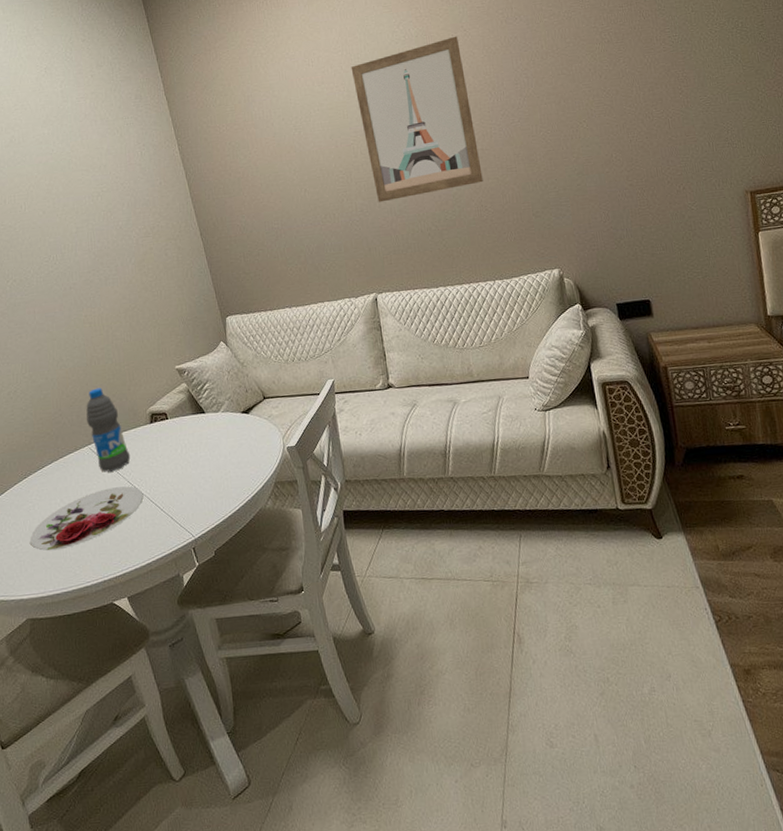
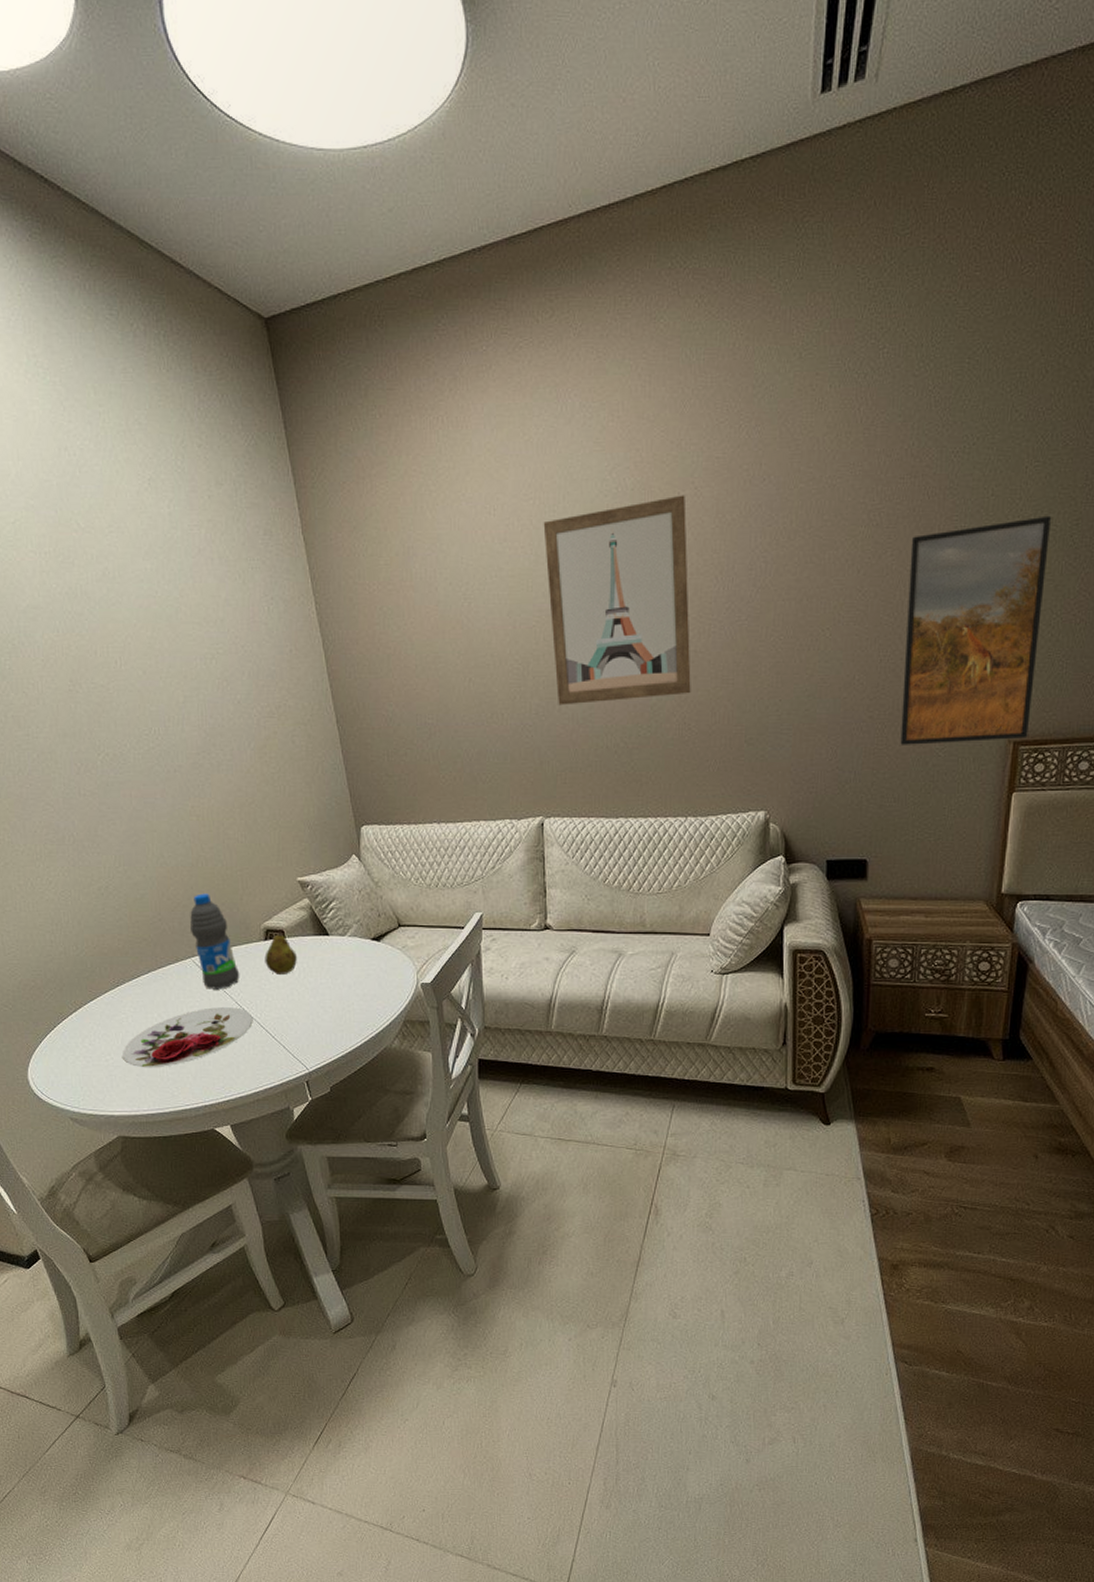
fruit: none [151,413,179,453] -> present [264,930,297,974]
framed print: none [637,21,761,204] -> present [900,515,1052,745]

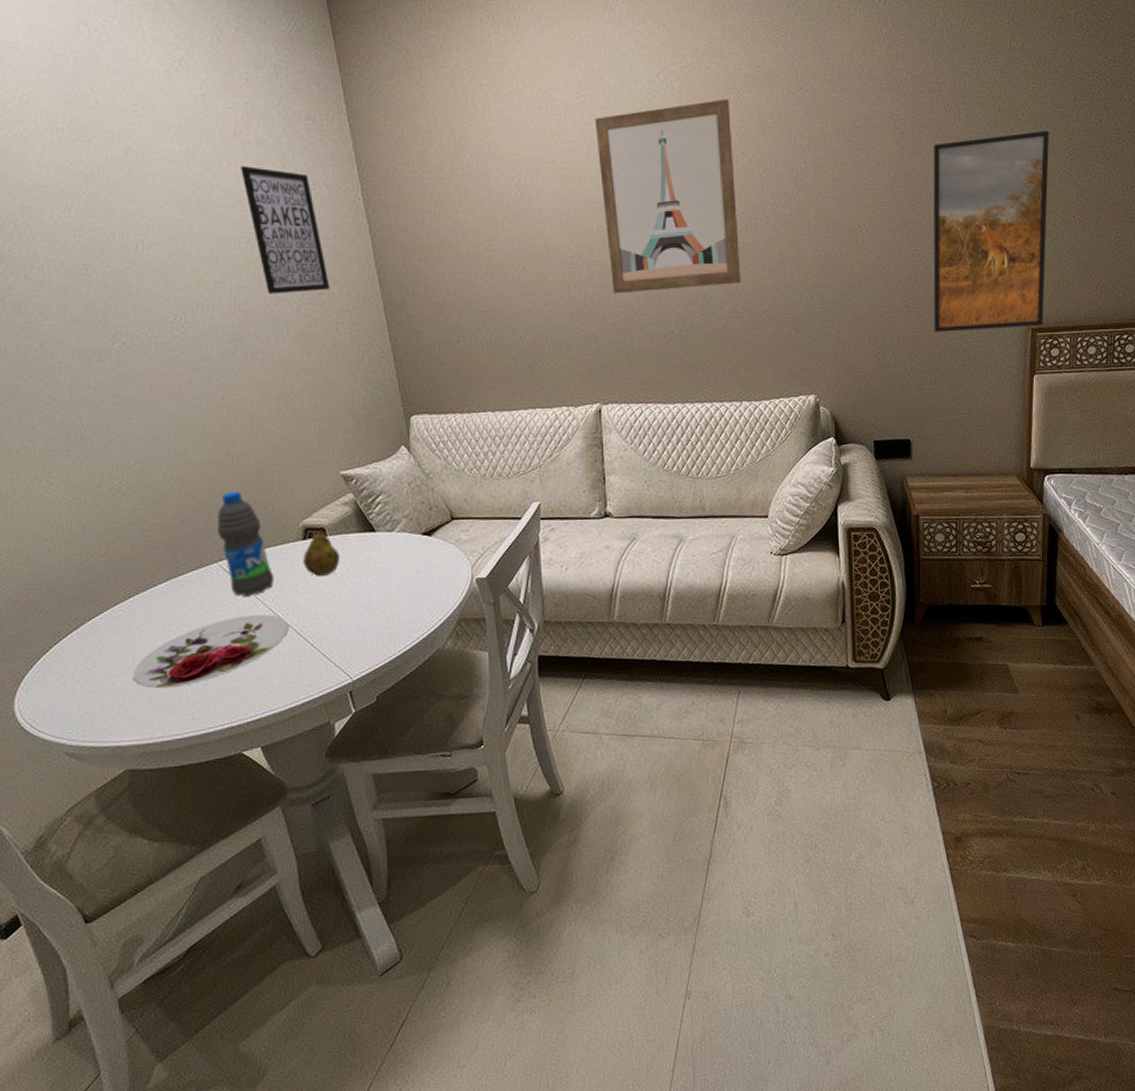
wall art: none [205,583,287,708] -> present [241,166,330,294]

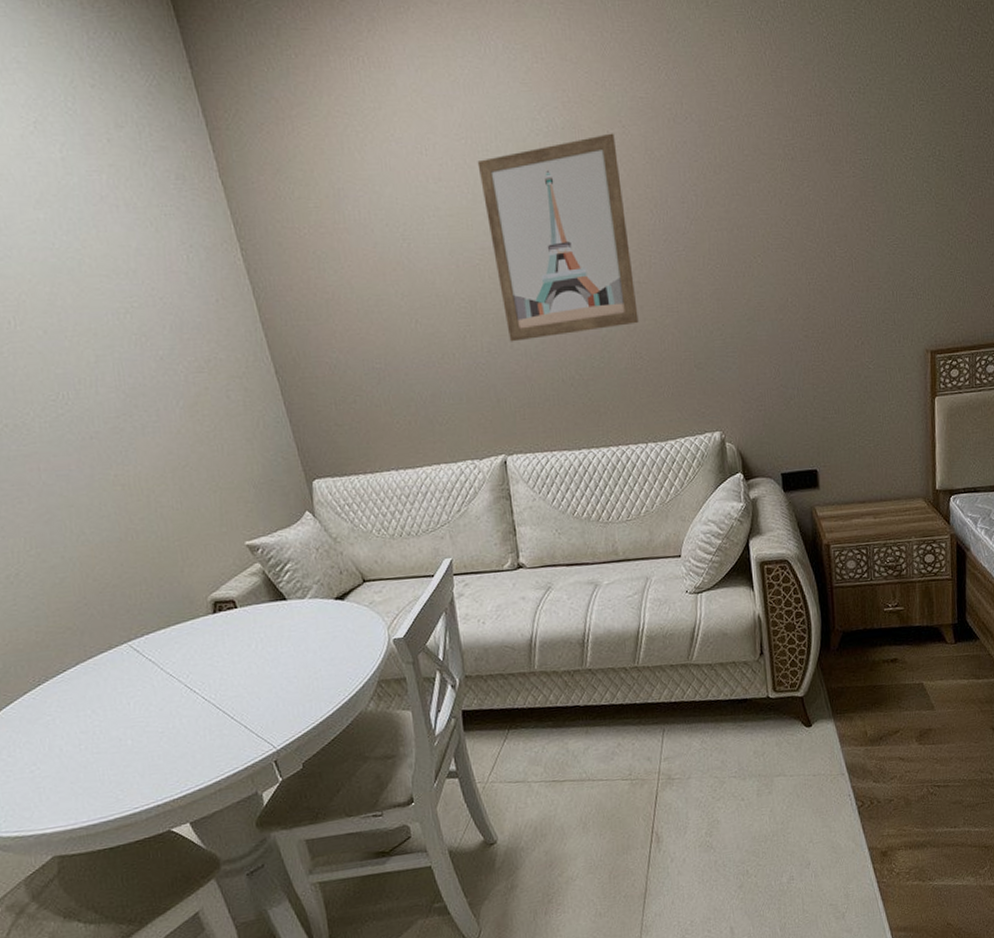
plate: present [133,614,289,689] -> none [51,691,207,774]
water bottle: present [217,491,275,596] -> none [122,569,188,675]
wall art: present [241,166,330,294] -> none [111,232,217,365]
fruit: present [303,528,340,576] -> none [214,600,253,649]
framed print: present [933,130,1050,332] -> none [823,148,942,361]

